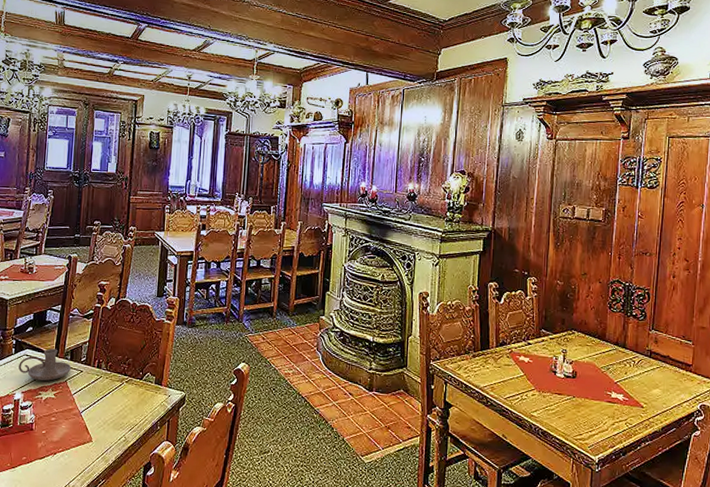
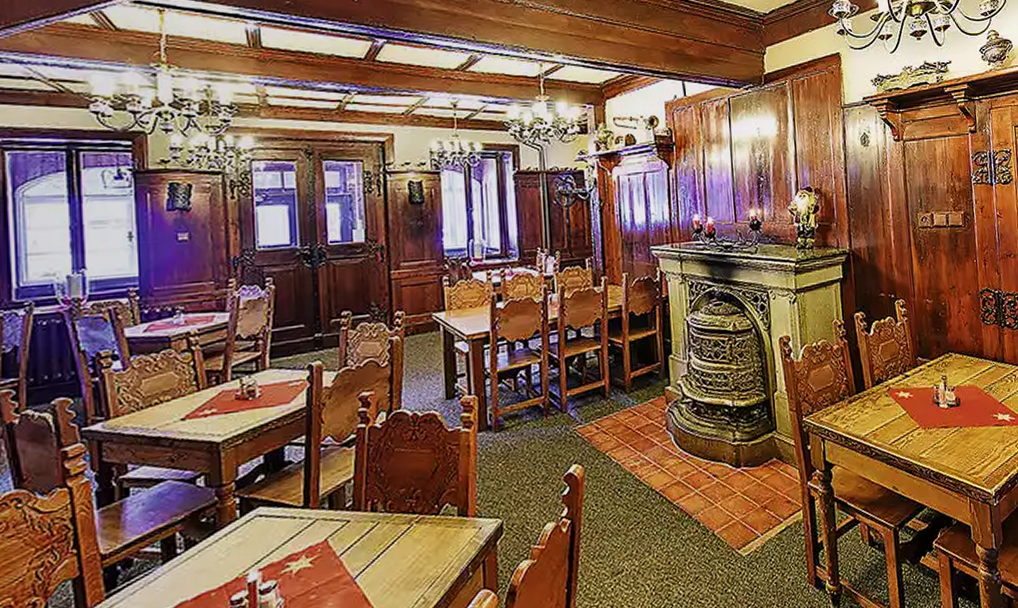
candle holder: present [19,348,71,381] -> none [249,497,331,548]

